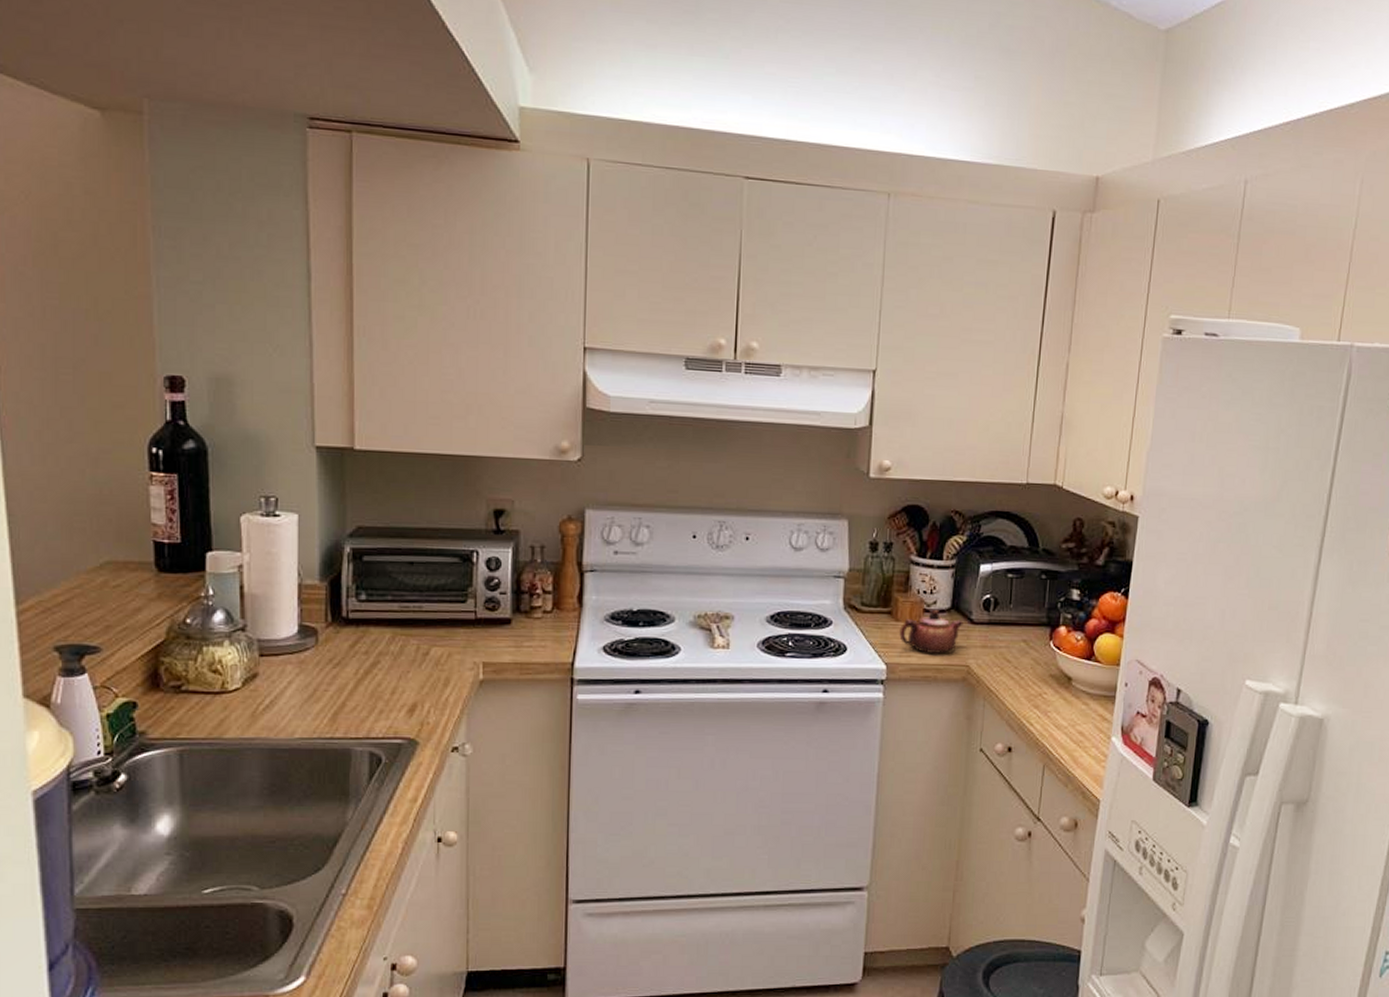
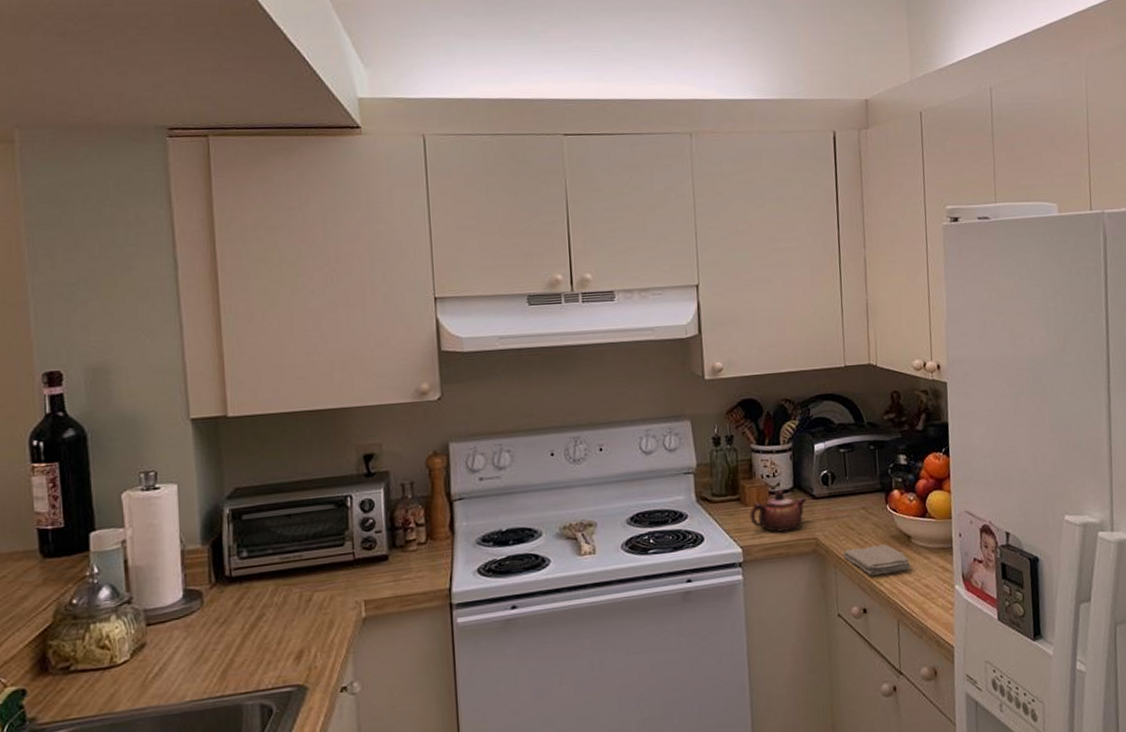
washcloth: none [994,682,1067,714] -> present [842,544,911,576]

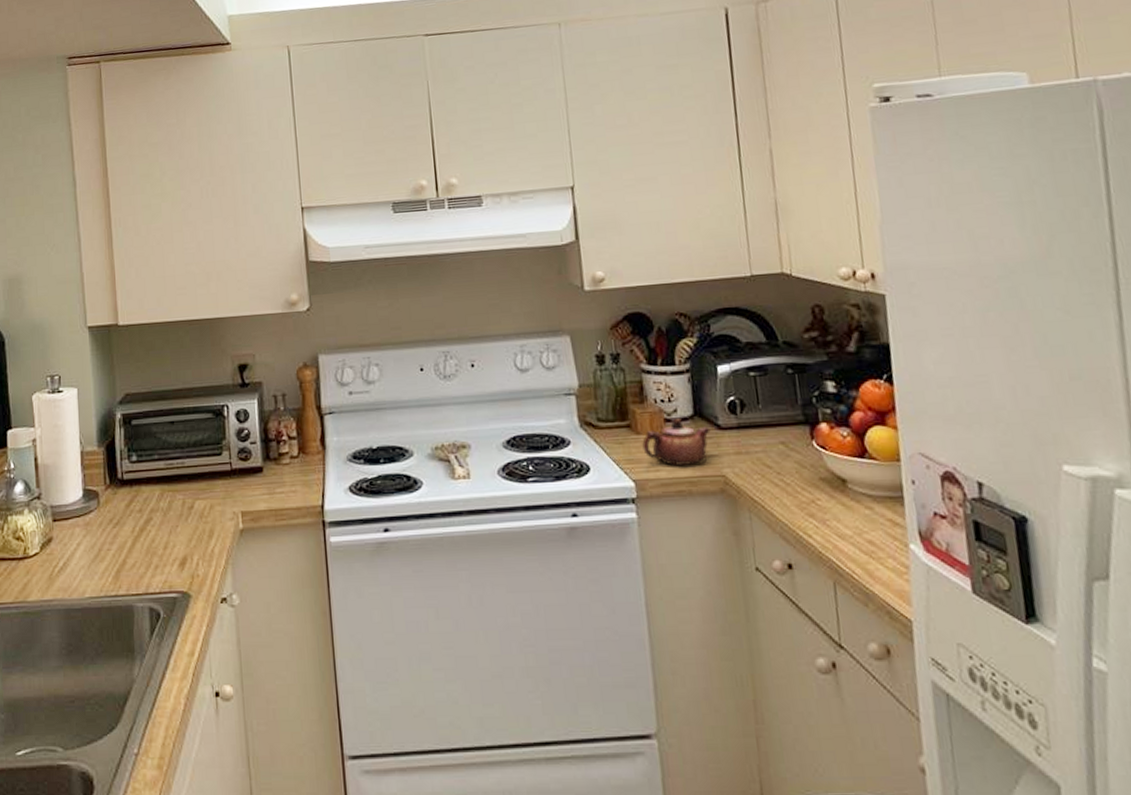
washcloth: present [842,544,911,576] -> none [758,488,849,524]

